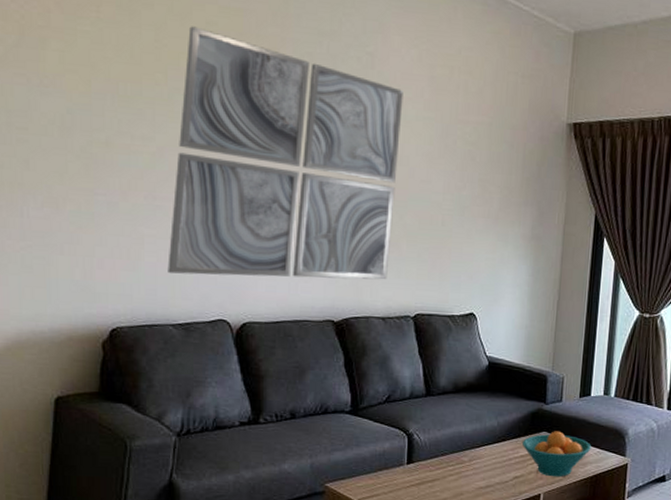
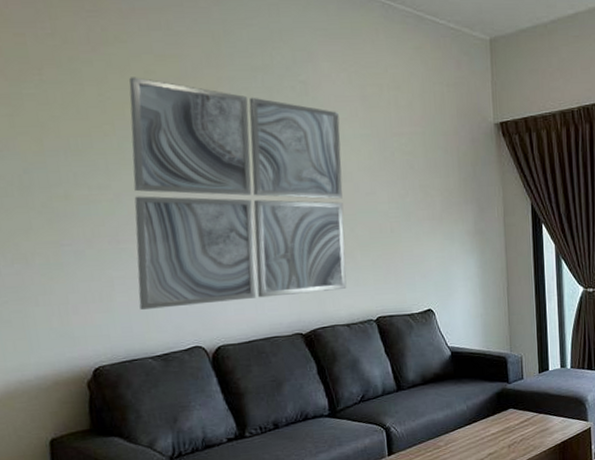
fruit bowl: present [522,431,591,477] -> none [492,406,556,449]

